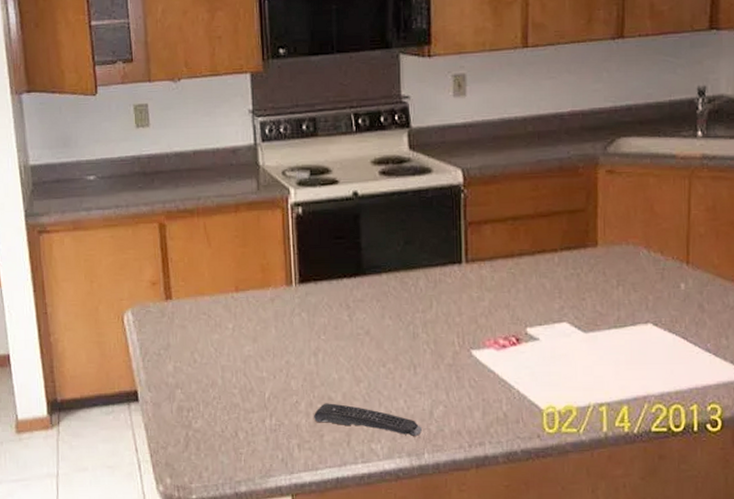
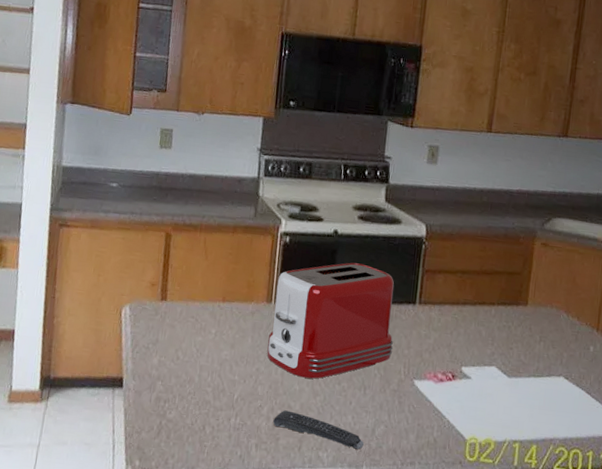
toaster: none [295,226,441,364] -> present [267,262,394,379]

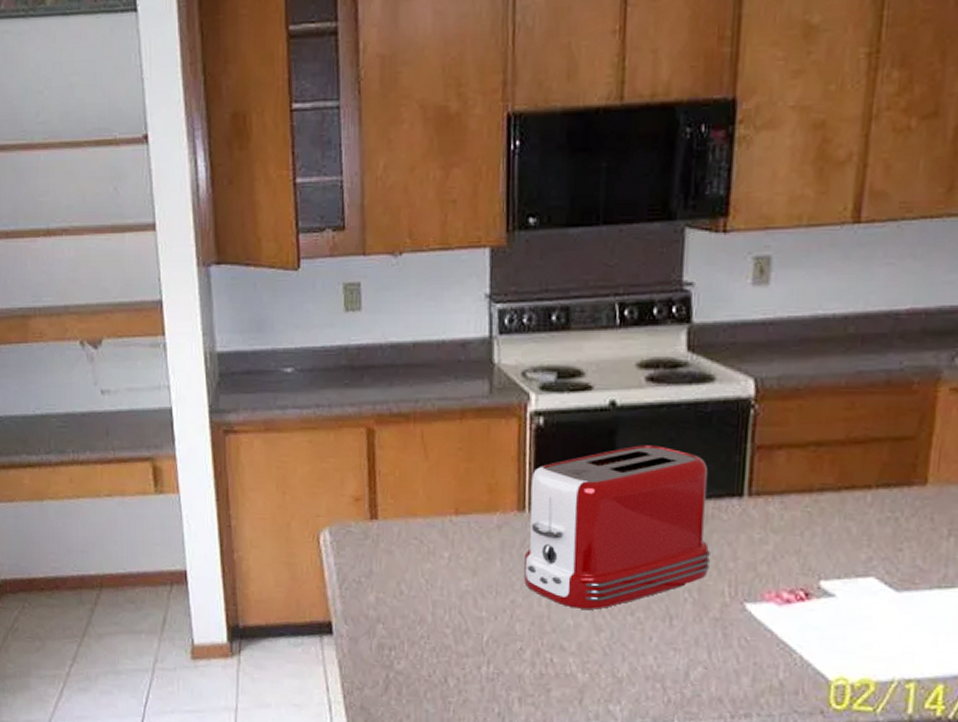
remote control: present [273,410,365,449] -> none [541,653,675,700]

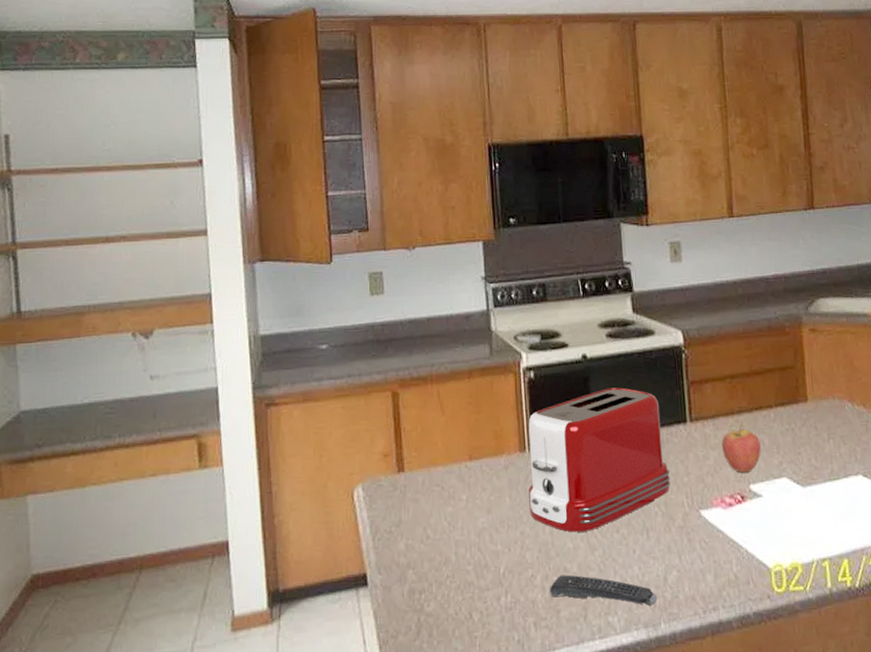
remote control: none [541,653,675,700] -> present [550,574,658,605]
fruit: none [788,502,845,566] -> present [722,422,761,473]

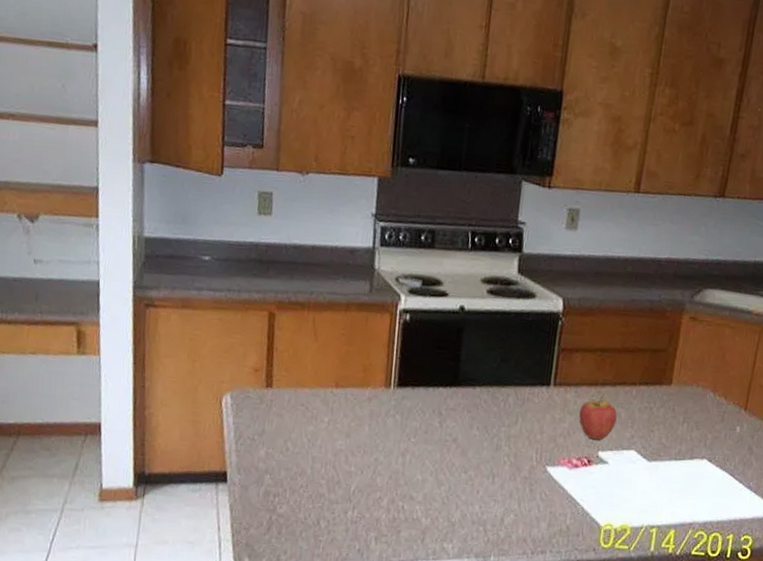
toaster: present [528,387,670,533] -> none [386,342,527,468]
remote control: present [550,574,658,605] -> none [394,501,493,540]

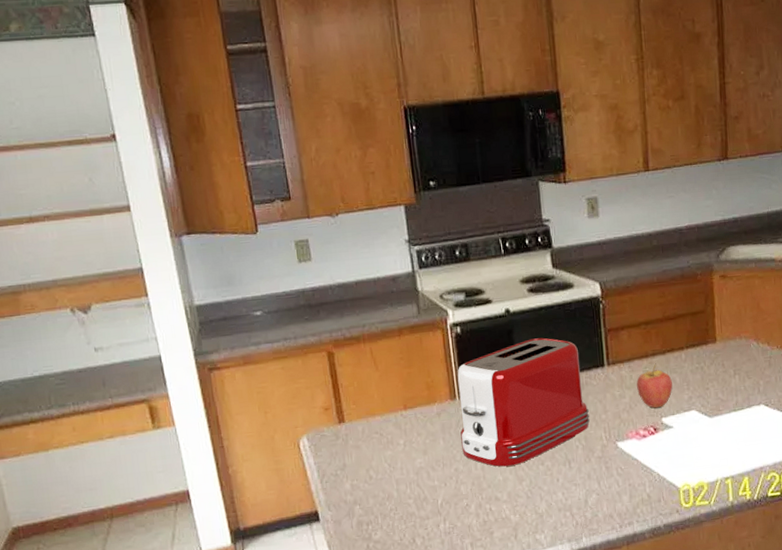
toaster: none [386,342,527,468] -> present [457,337,590,467]

